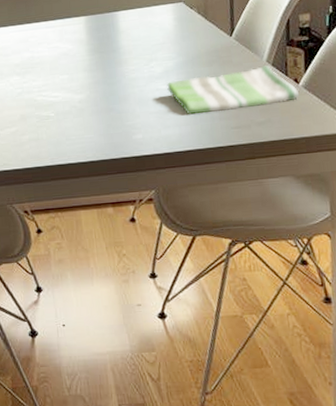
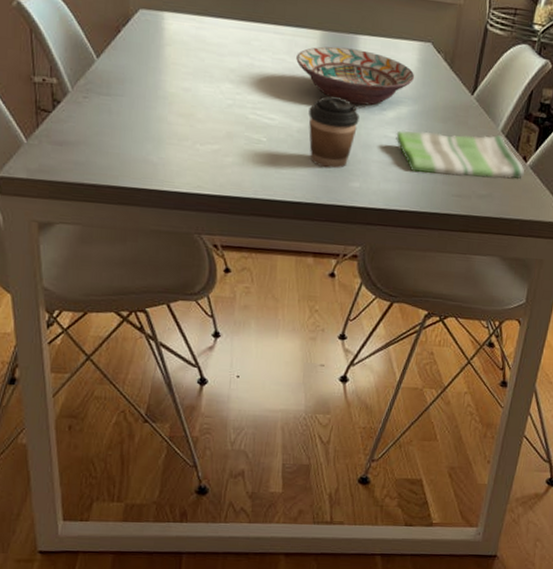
decorative bowl: none [67,22,174,70] -> present [296,46,415,106]
coffee cup: none [86,66,131,128] -> present [308,96,359,169]

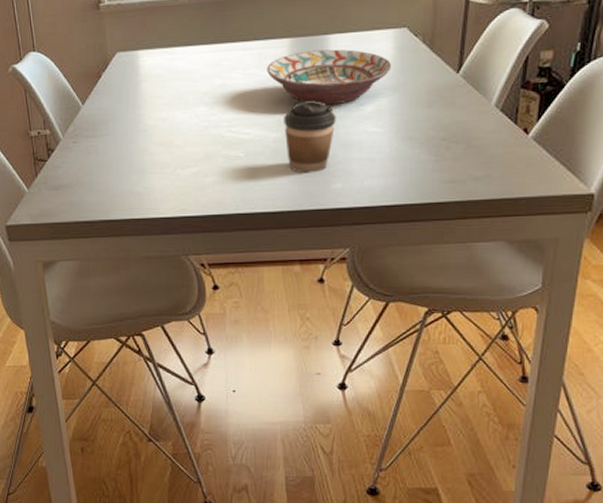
dish towel: present [396,131,524,179] -> none [377,111,526,164]

